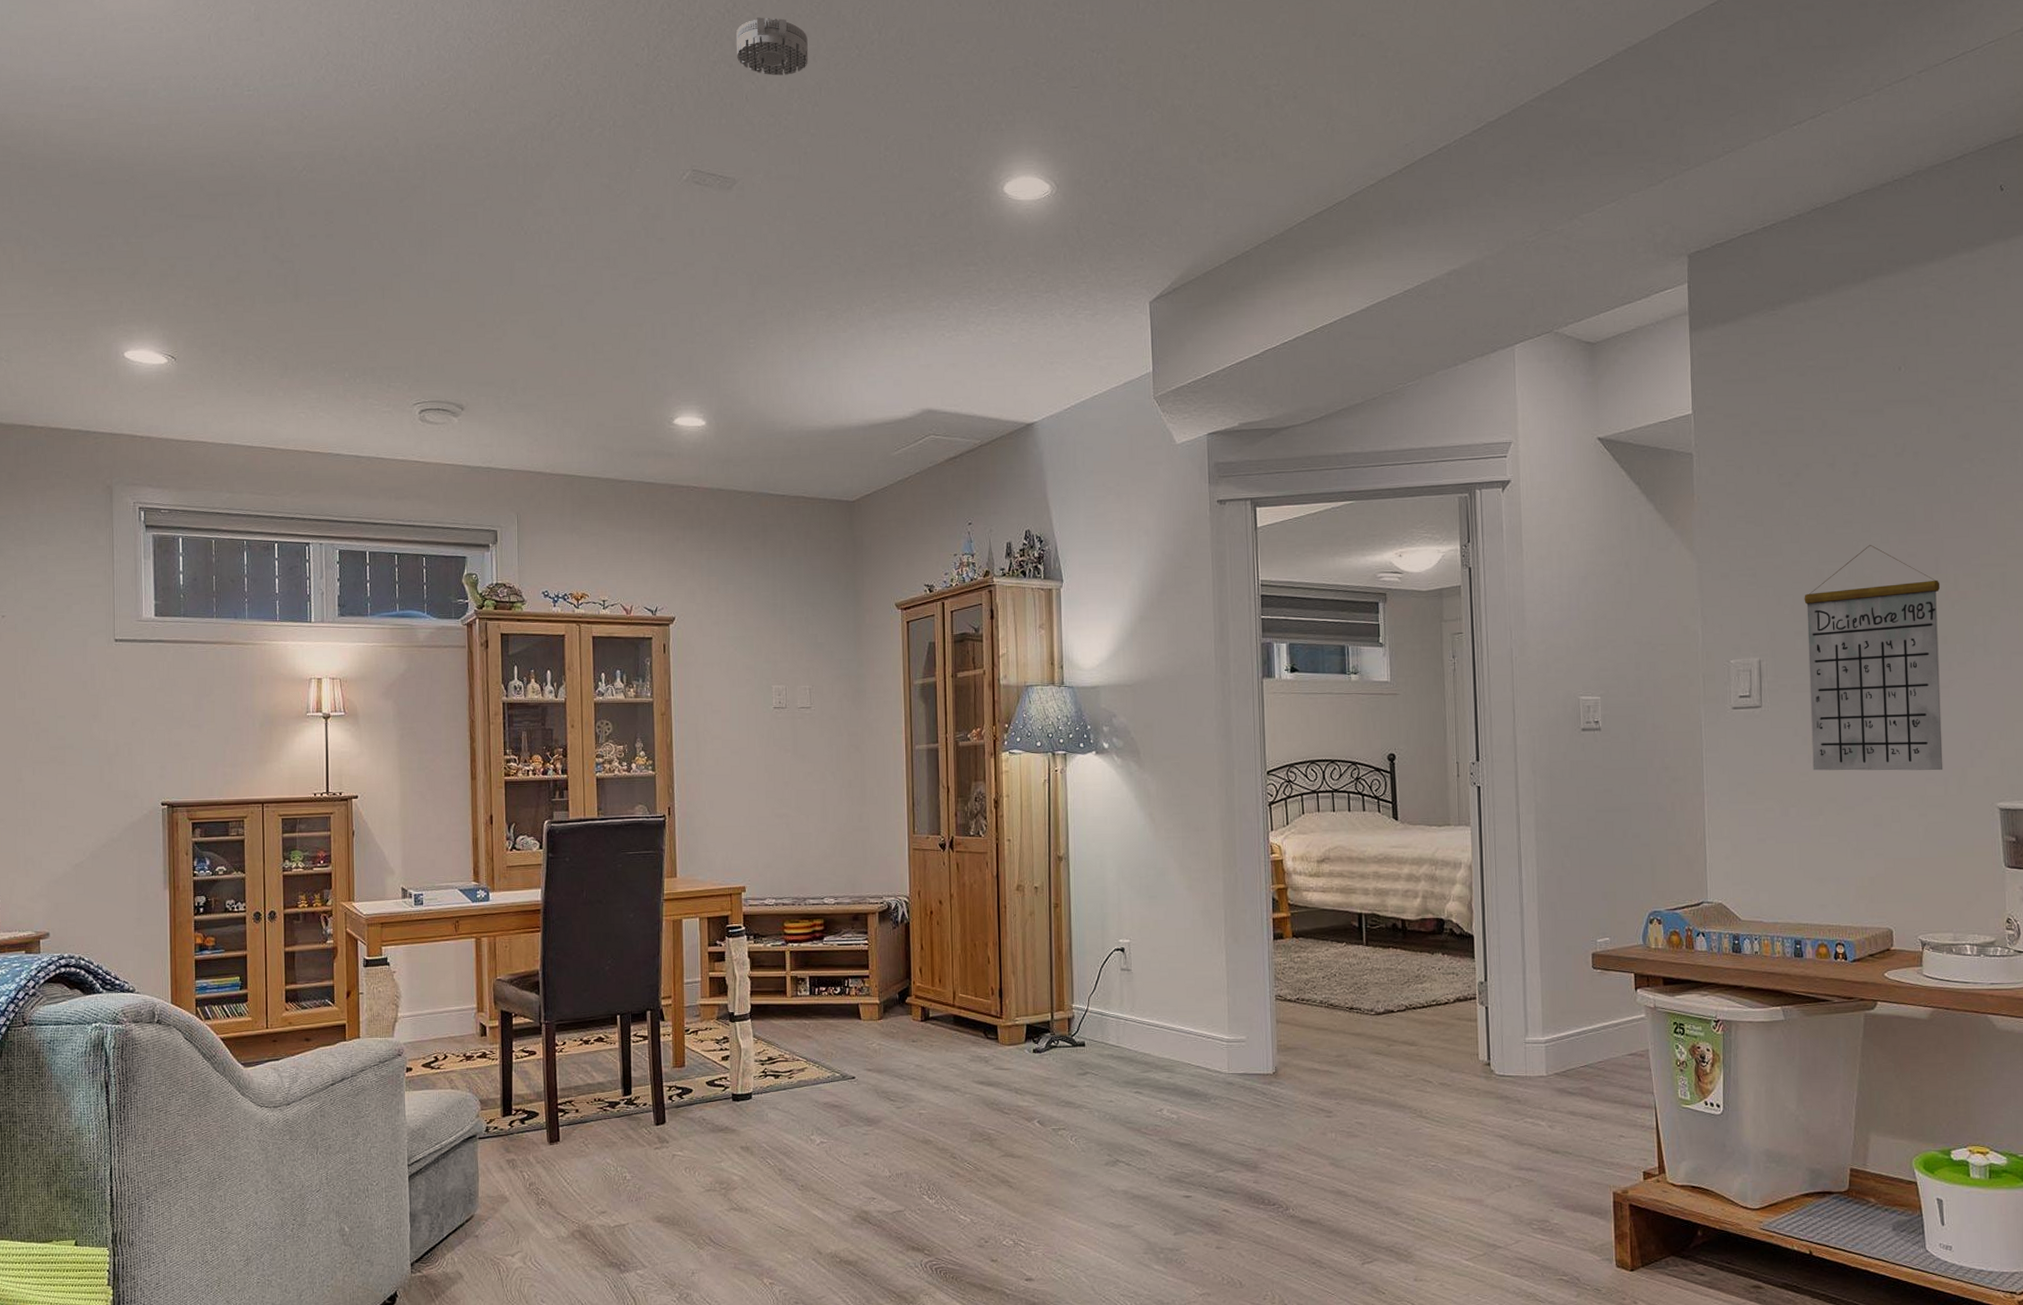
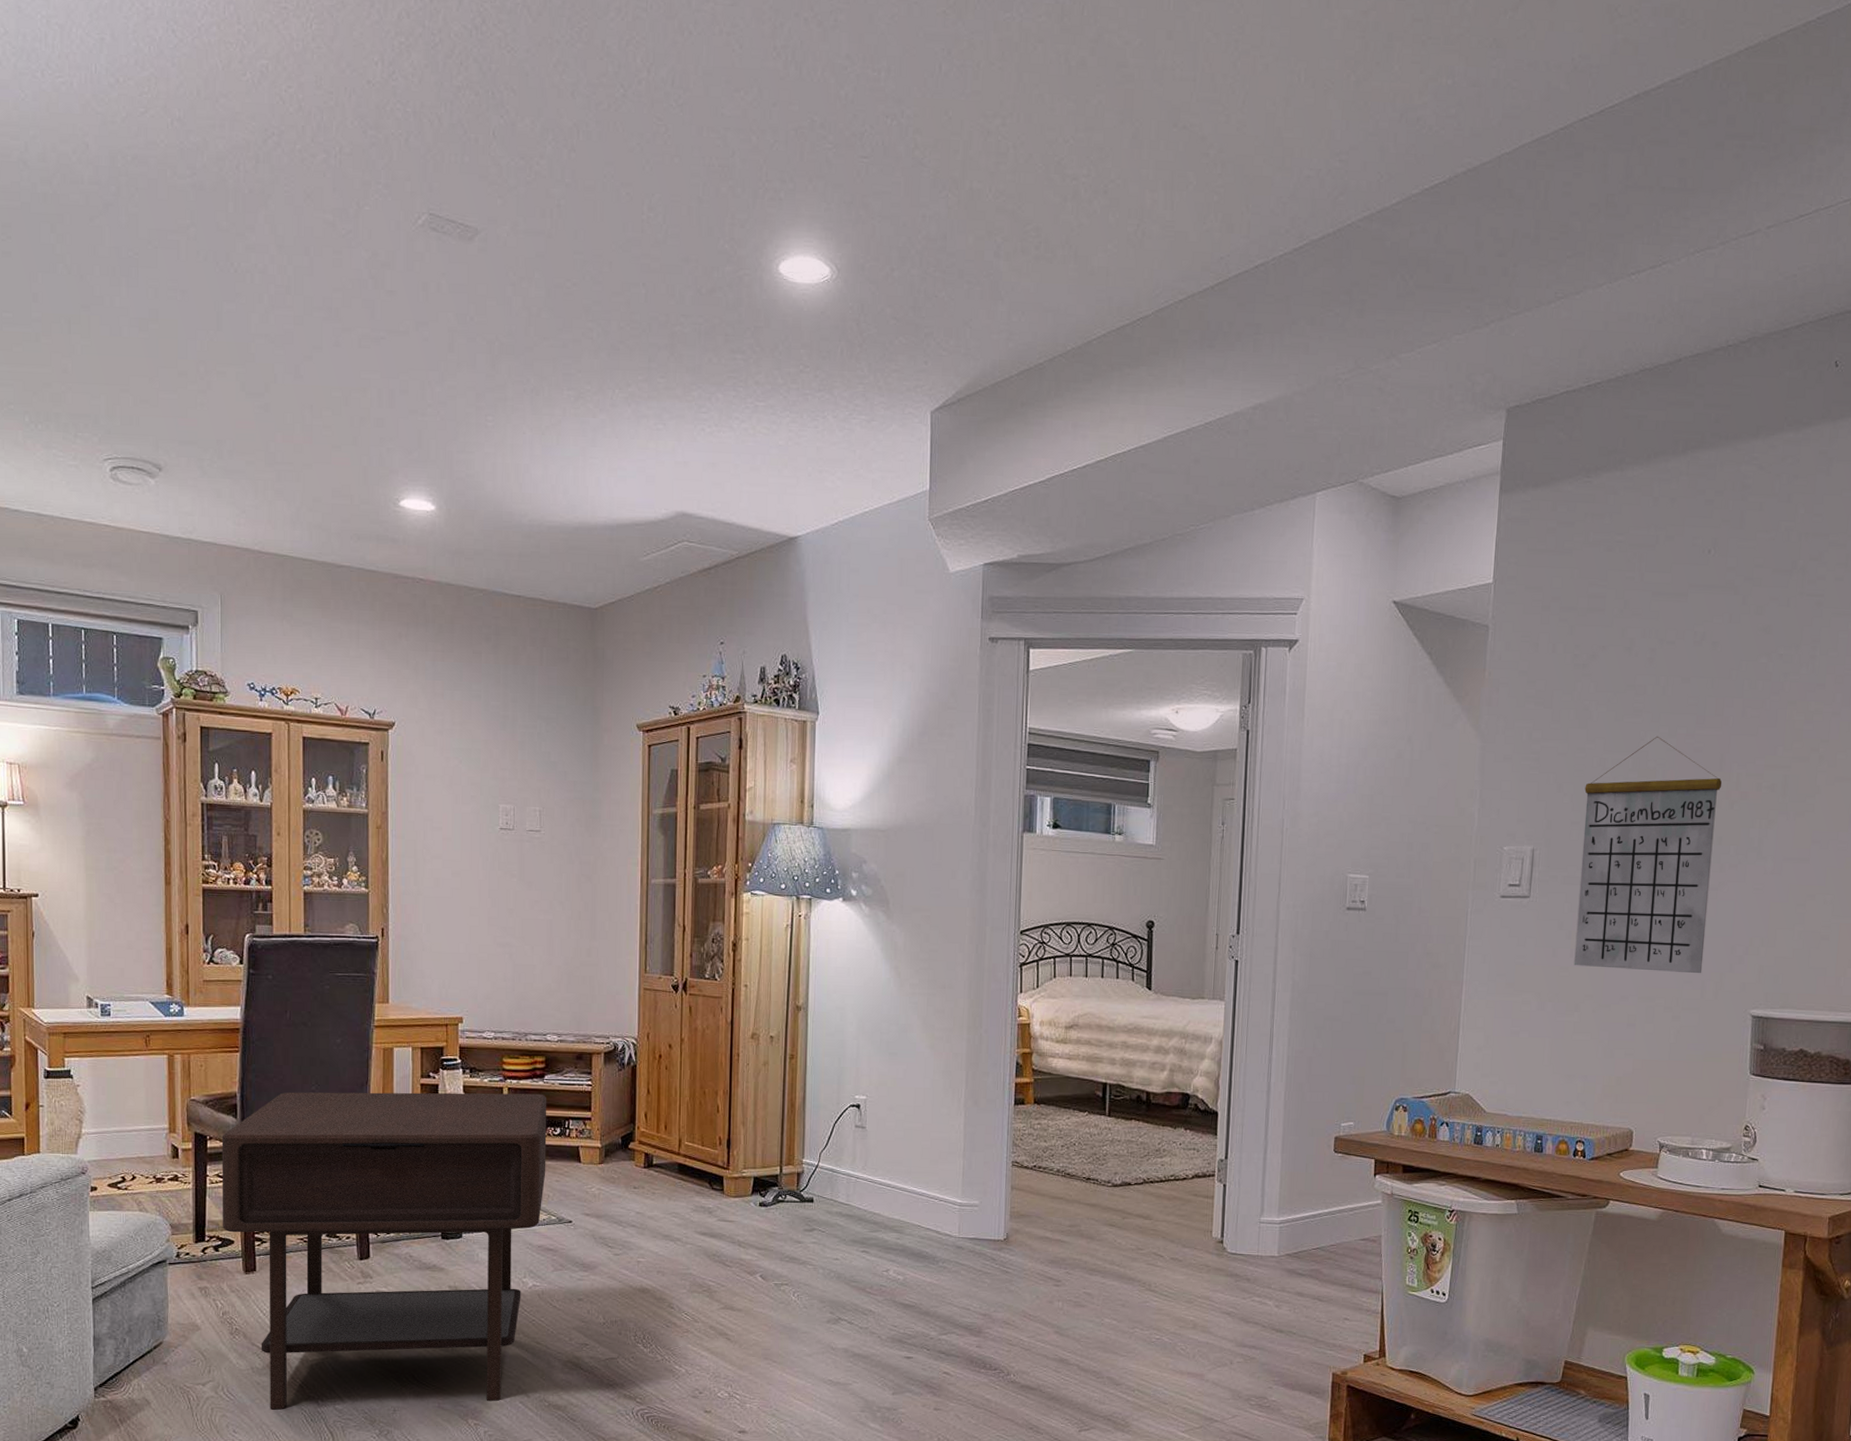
side table: none [525,955,829,1277] -> present [221,1092,547,1410]
smoke detector: present [736,17,808,76] -> none [484,39,566,111]

